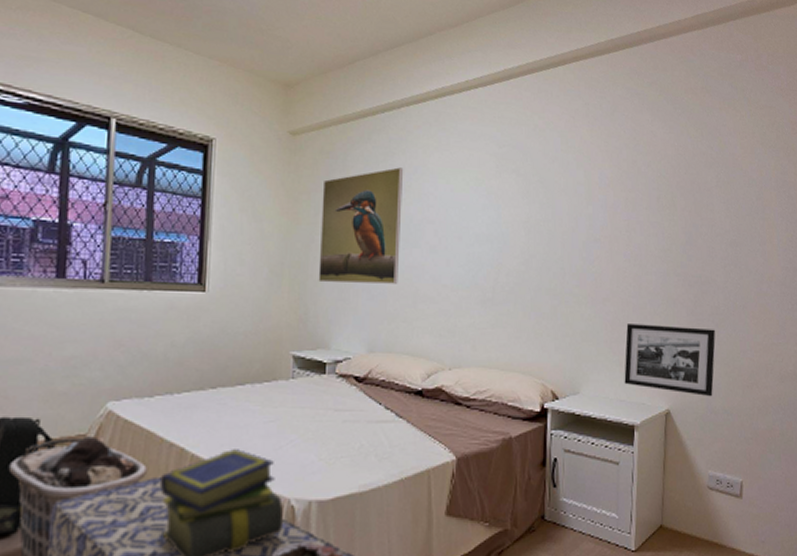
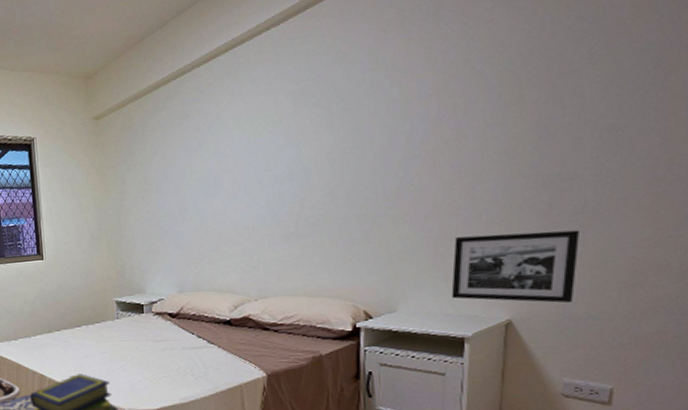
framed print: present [318,167,404,284] -> none [126,127,201,240]

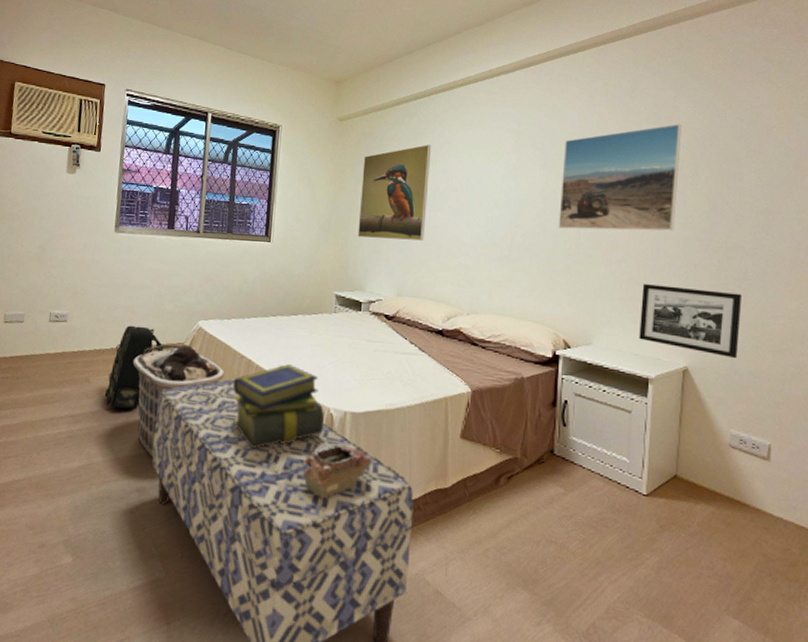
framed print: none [126,127,201,240] -> present [357,144,432,241]
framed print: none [350,40,501,193] -> present [558,124,682,231]

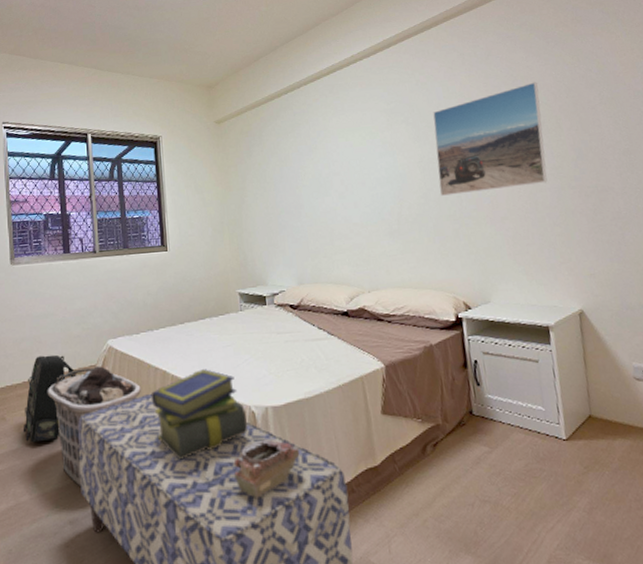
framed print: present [357,144,432,241] -> none [246,134,316,234]
picture frame: present [639,284,743,359] -> none [527,232,627,295]

